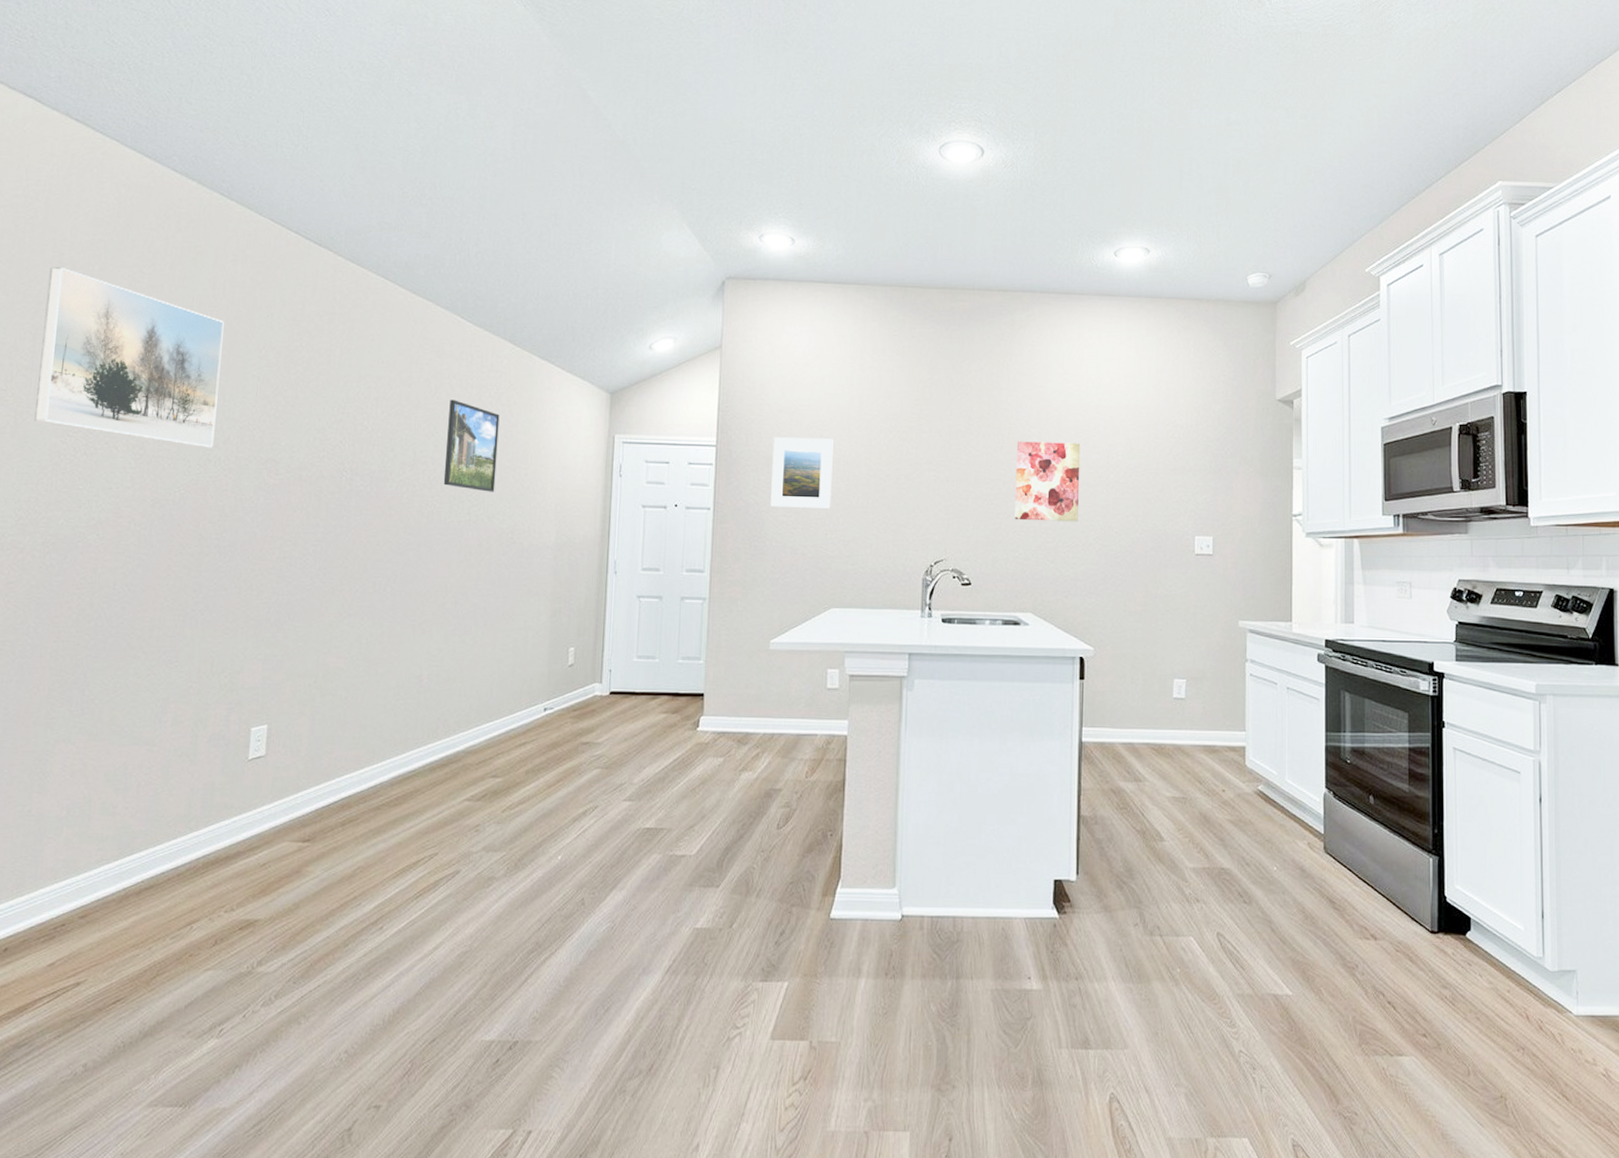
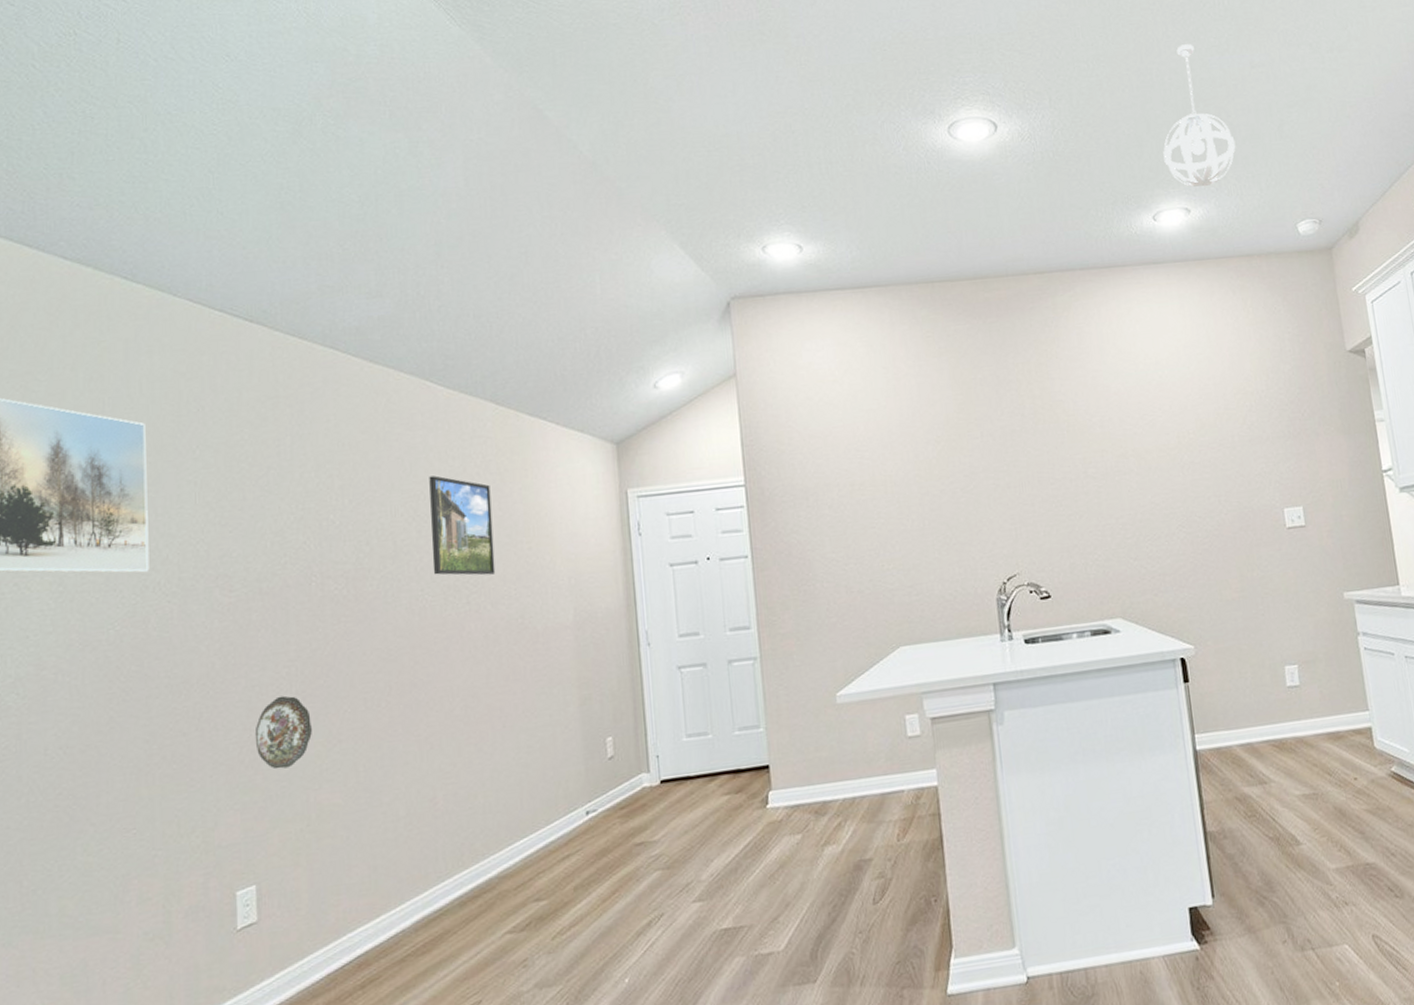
decorative plate: none [281,569,329,631] -> present [254,695,312,770]
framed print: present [771,437,833,509] -> none [808,459,884,544]
wall art: present [1014,441,1081,522] -> none [1078,426,1157,520]
pendant light: none [1132,95,1201,231] -> present [1163,44,1236,187]

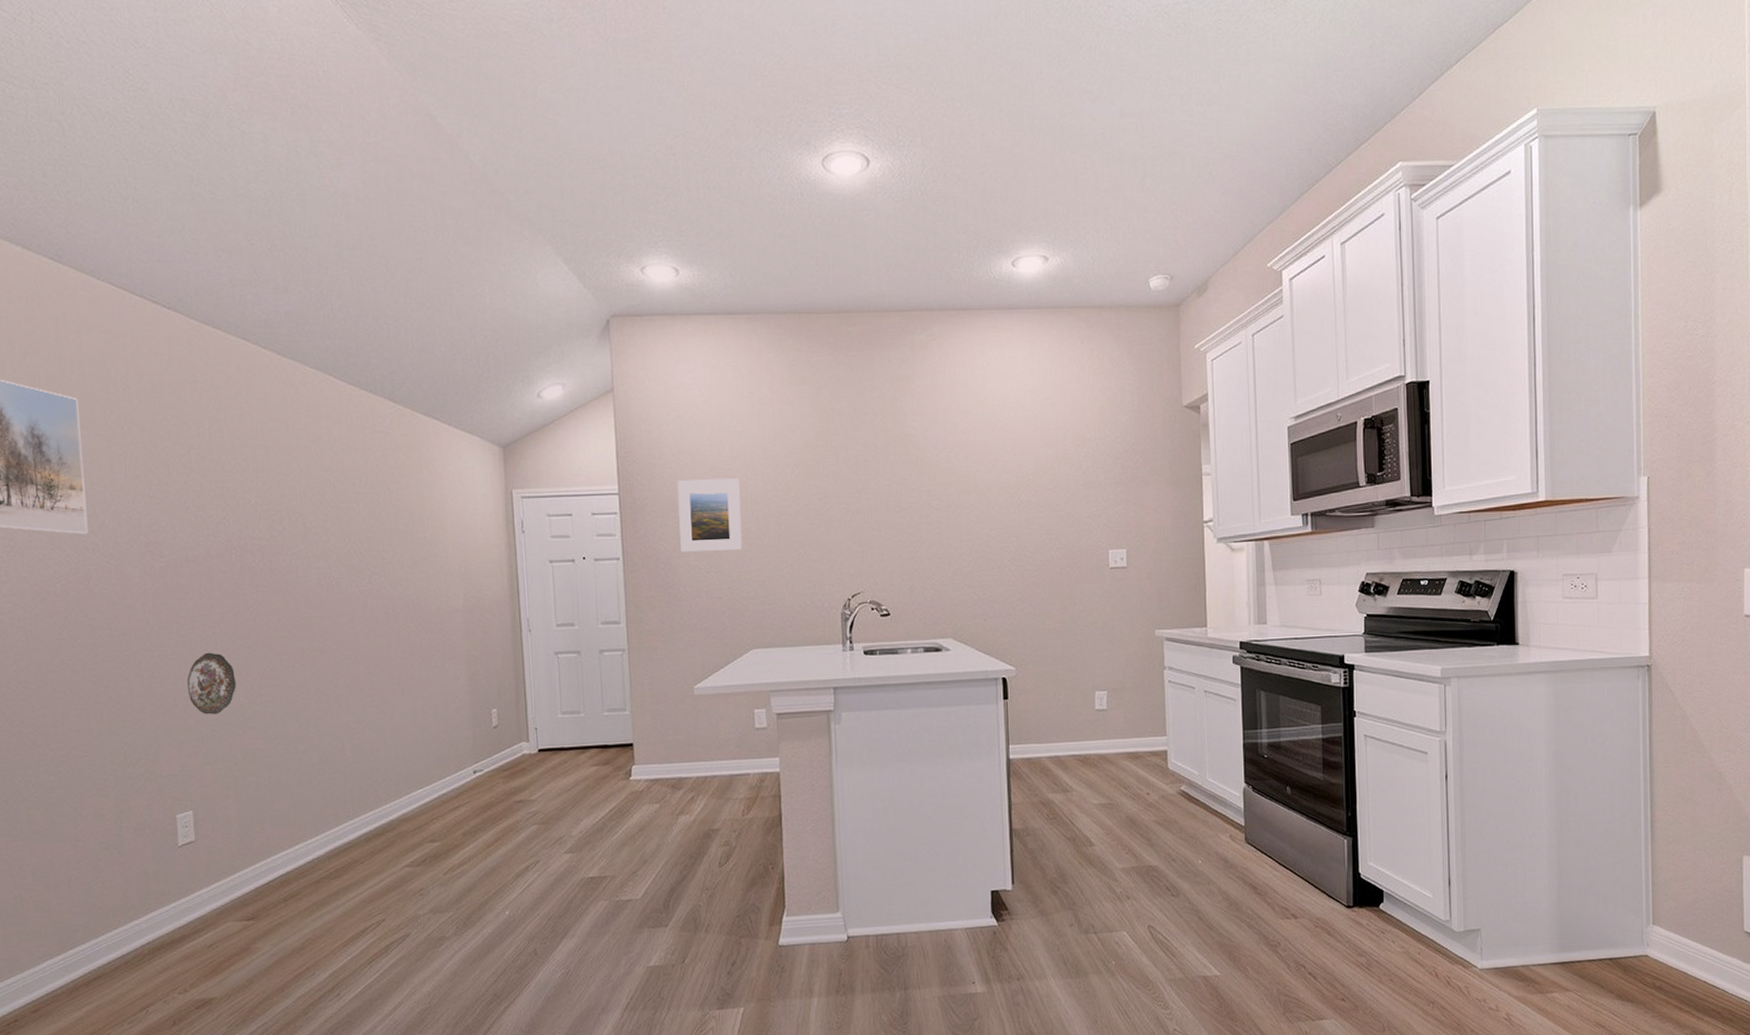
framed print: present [429,475,496,576] -> none [334,465,394,559]
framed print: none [808,459,884,544] -> present [677,478,743,552]
pendant light: present [1163,44,1236,187] -> none [1027,88,1098,236]

